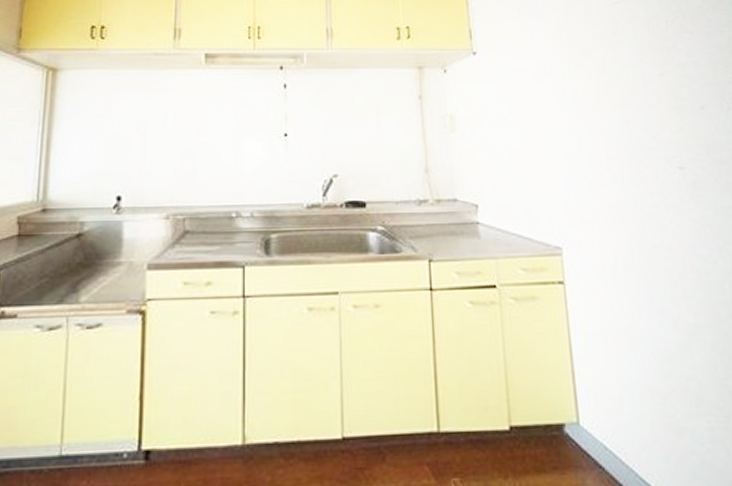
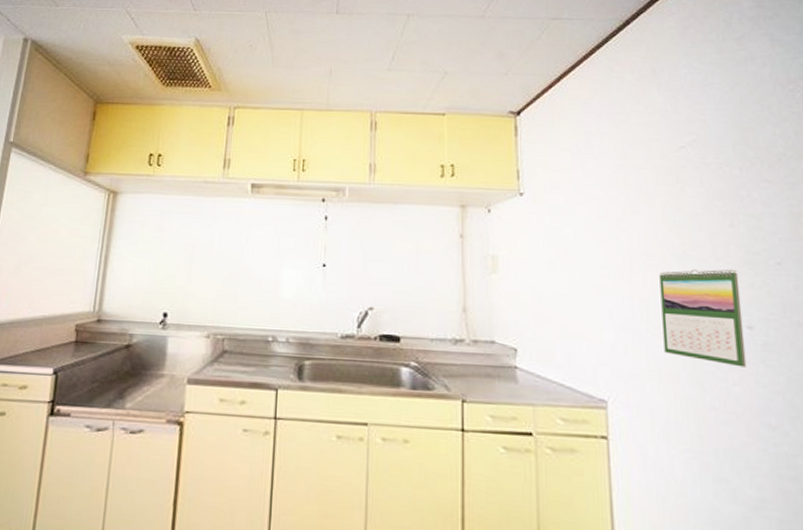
calendar: none [602,116,680,205] -> present [659,269,747,367]

